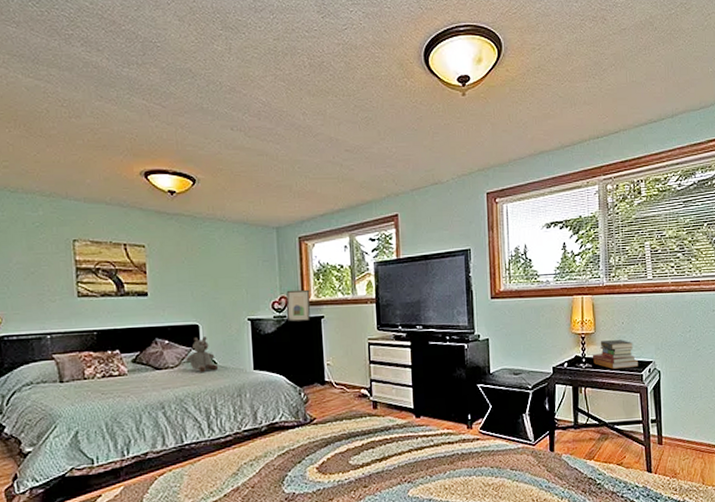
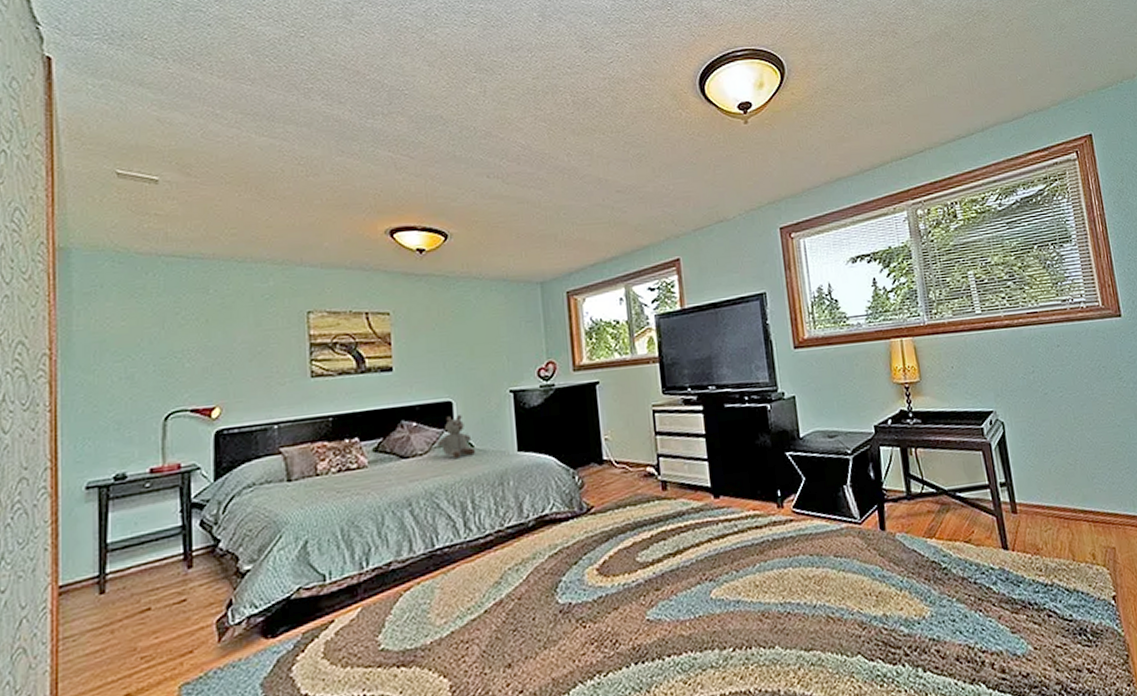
picture frame: present [286,289,310,323] -> none [554,351,583,392]
books: present [592,340,638,370] -> none [920,387,977,424]

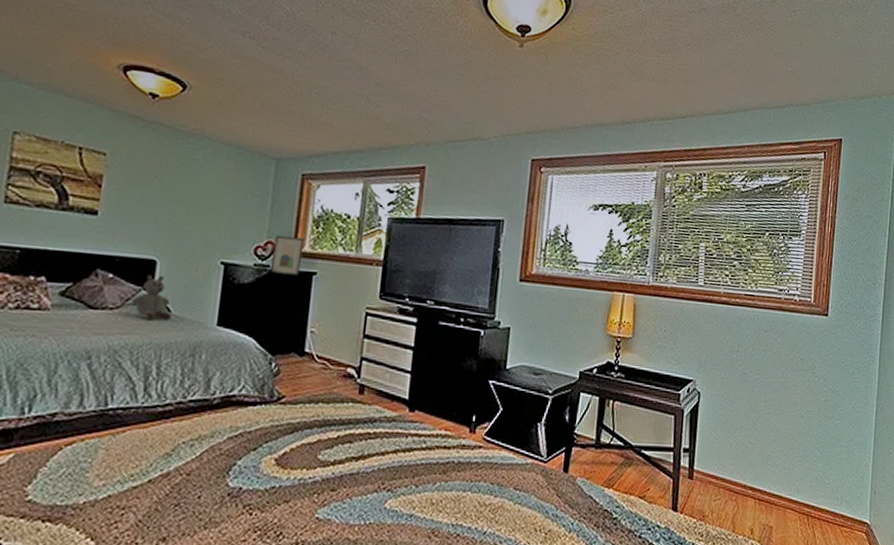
picture frame: none [554,351,583,392] -> present [269,235,305,277]

